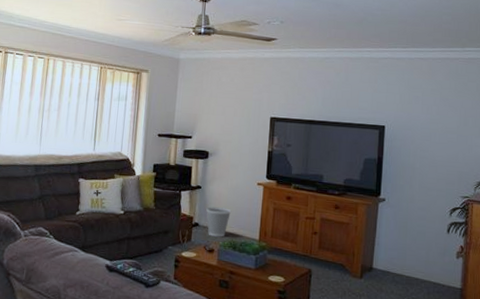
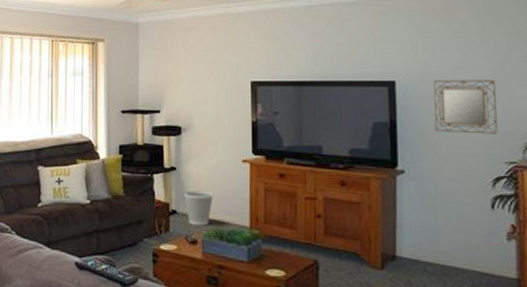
home mirror: none [411,127,460,174] -> present [433,79,498,134]

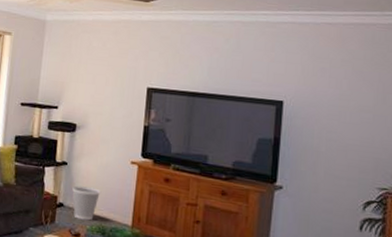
home mirror: present [433,79,498,134] -> none [315,103,377,161]

